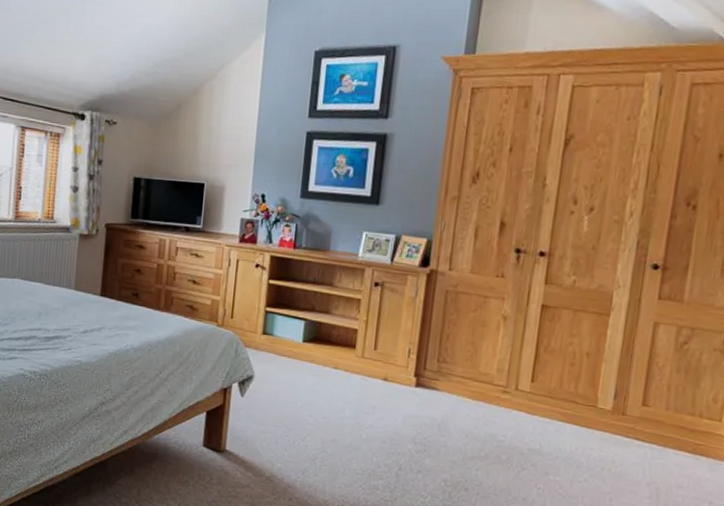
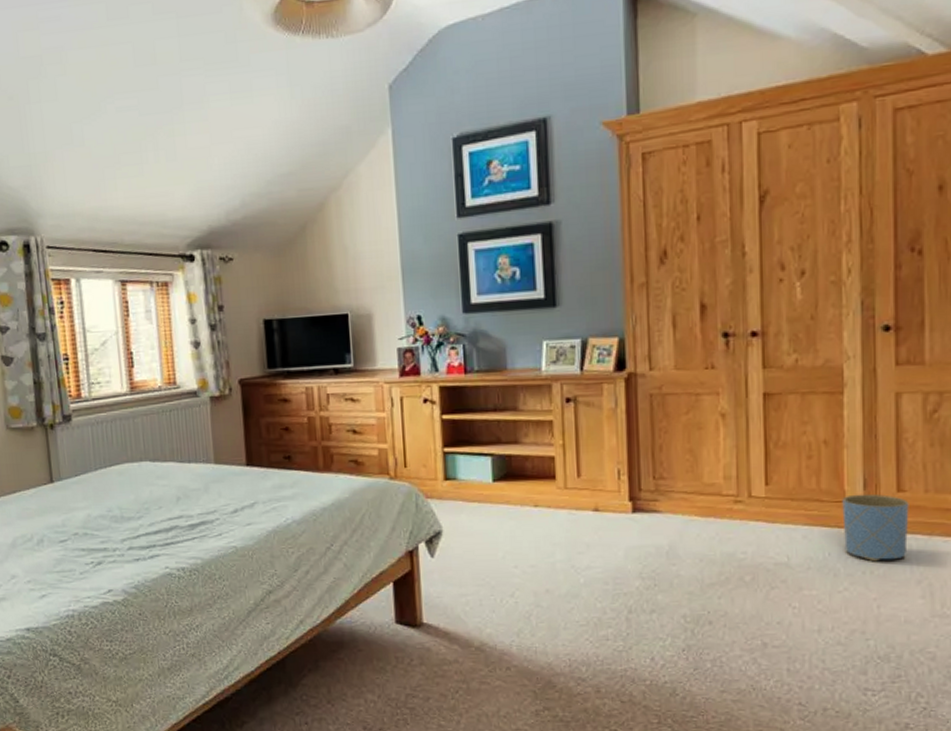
planter: none [590,402,651,463] -> present [842,493,909,562]

